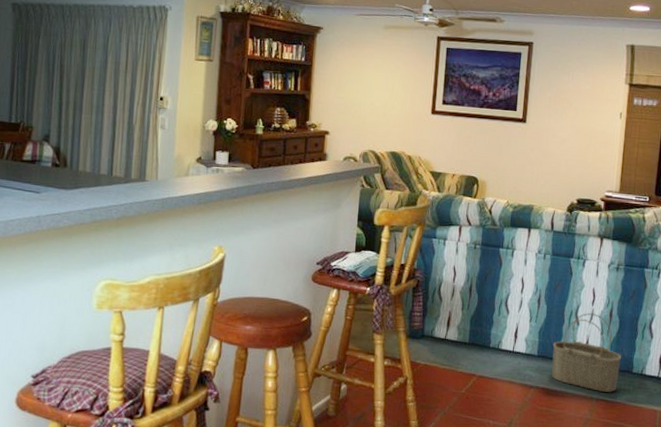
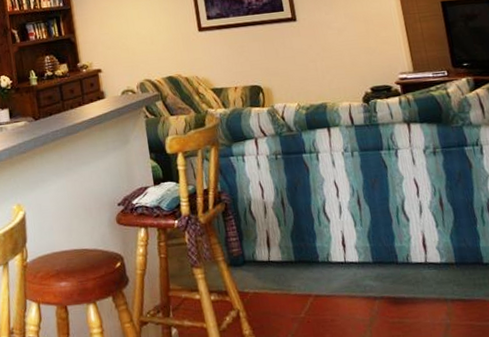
wicker basket: present [552,313,622,392] -> none [386,205,471,291]

